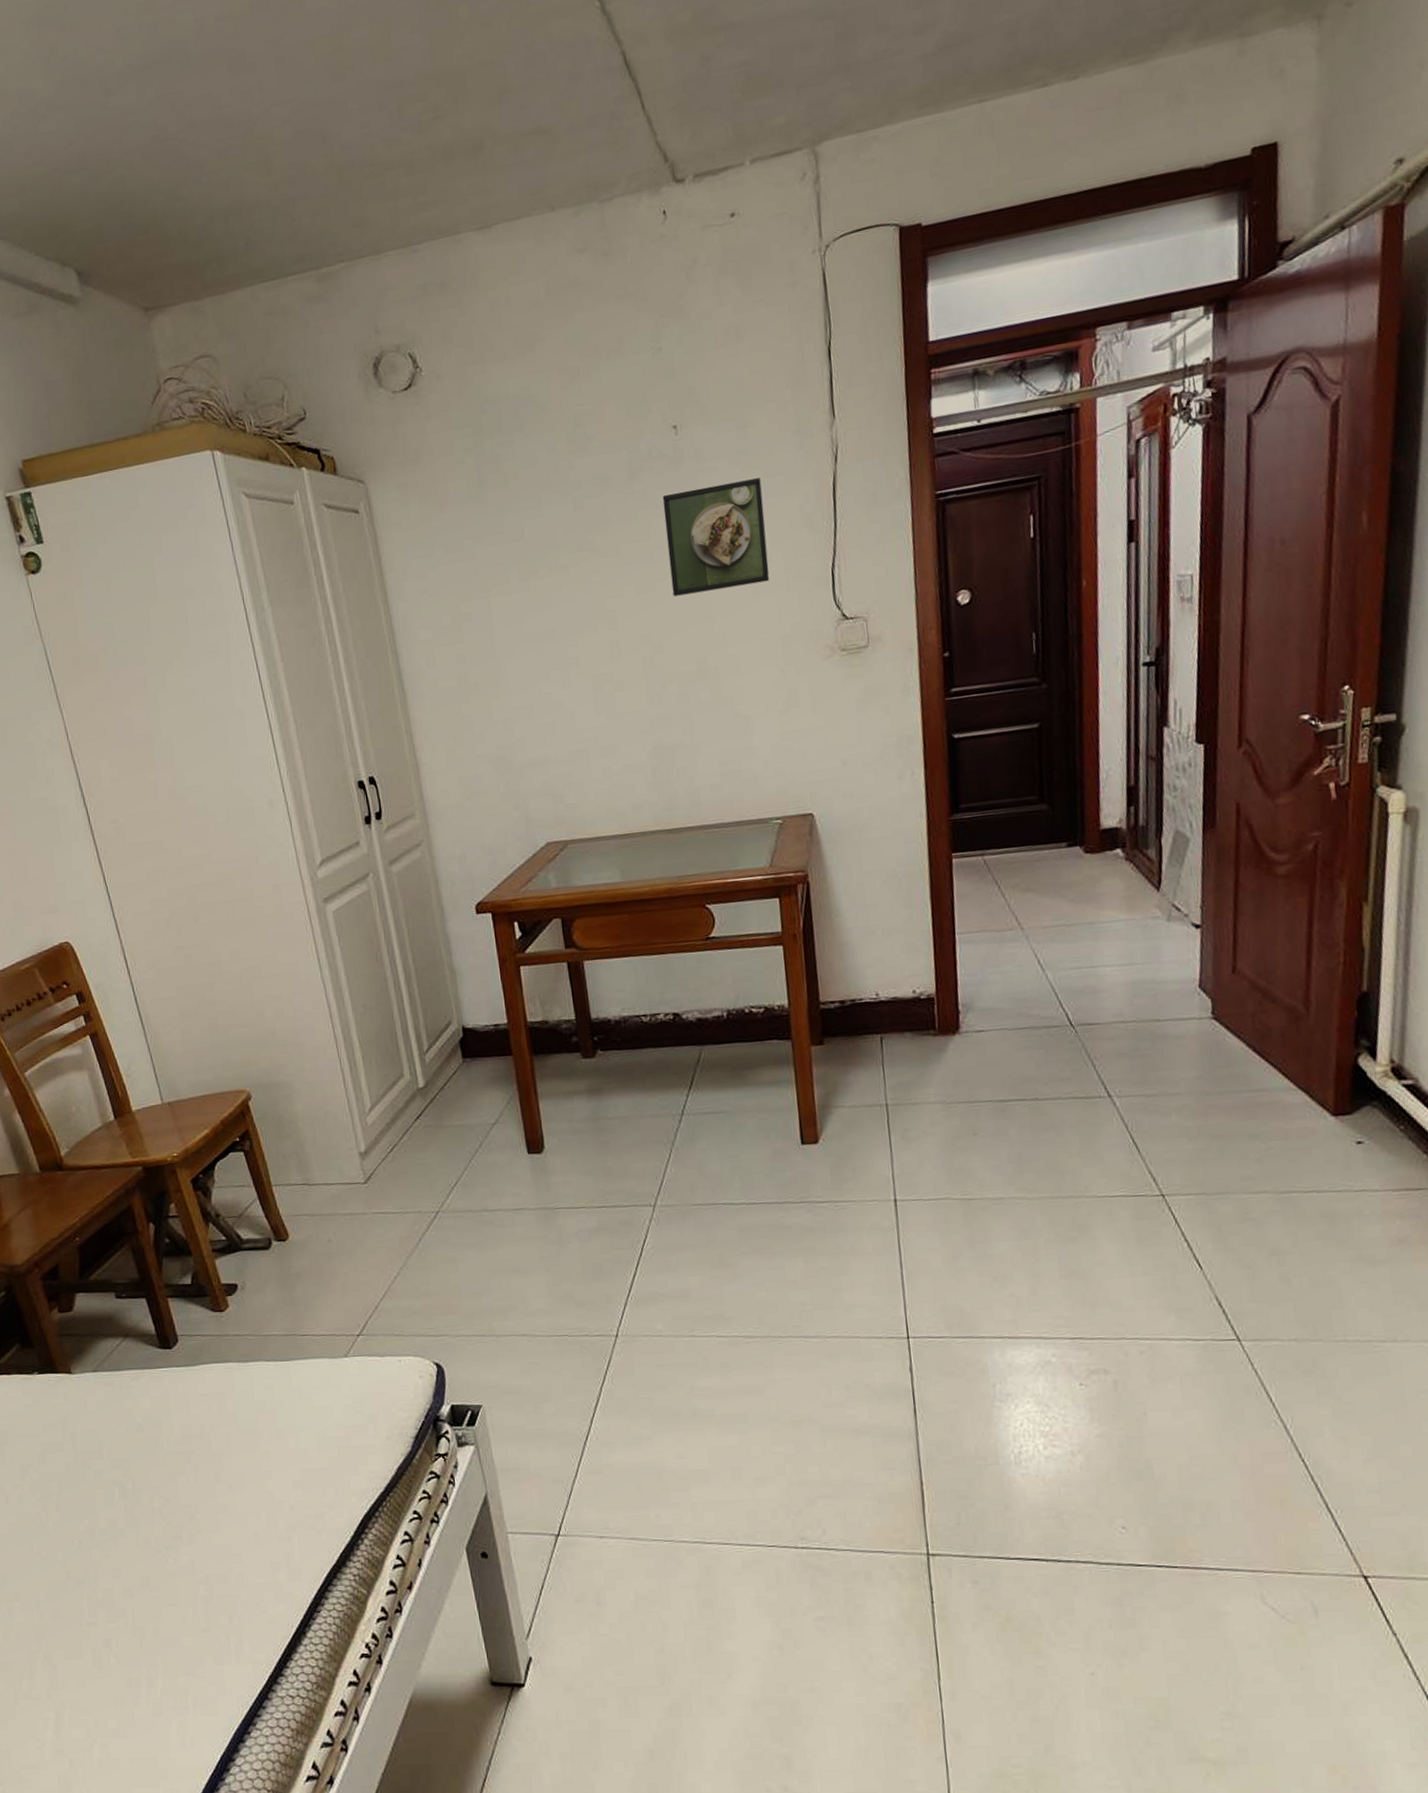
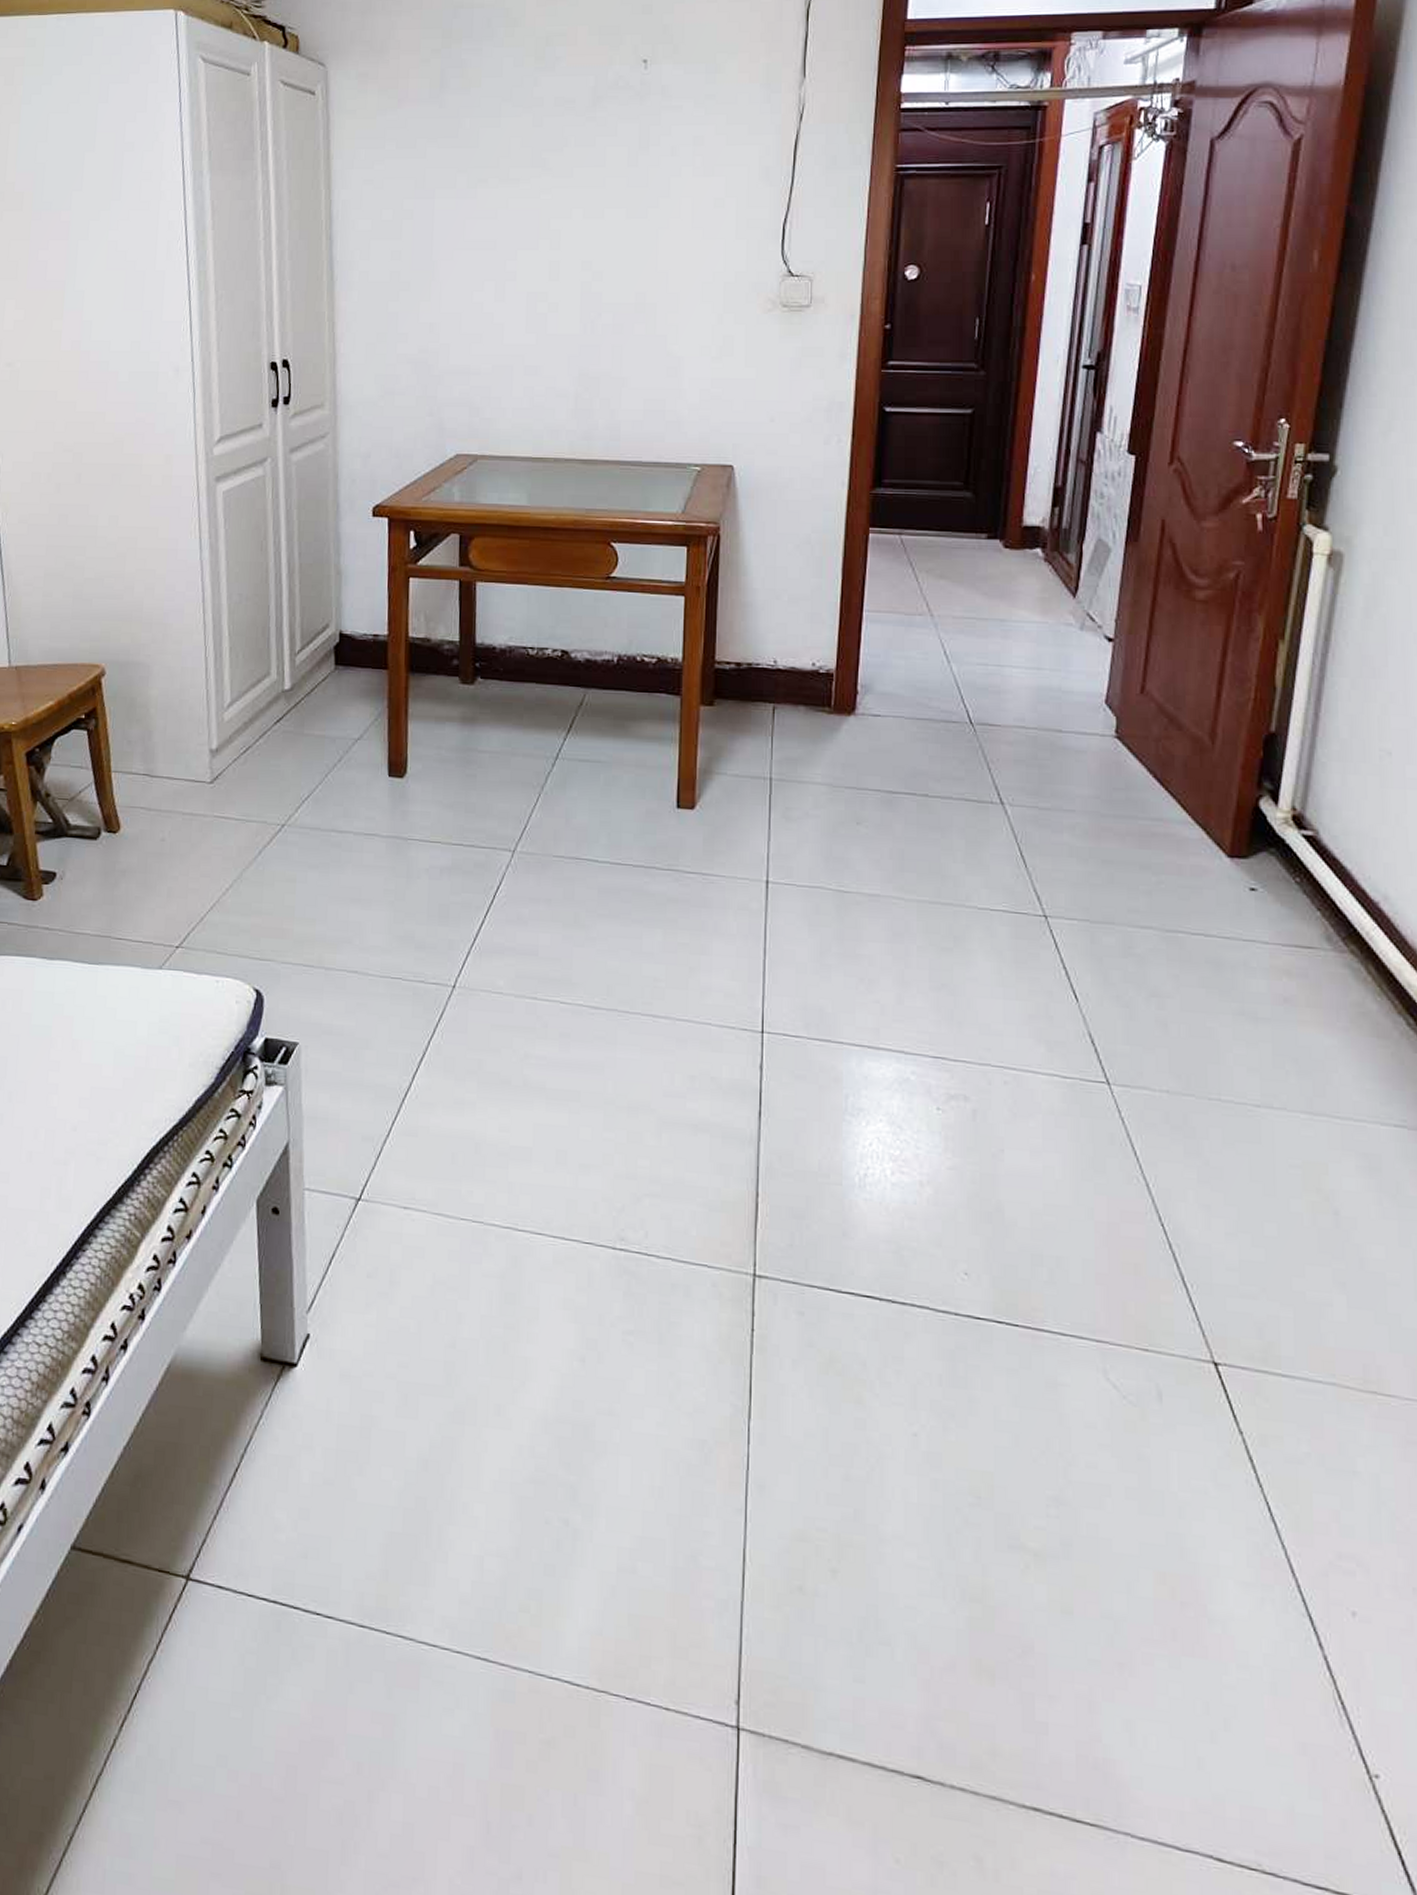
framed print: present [662,478,770,597] -> none [620,124,725,227]

